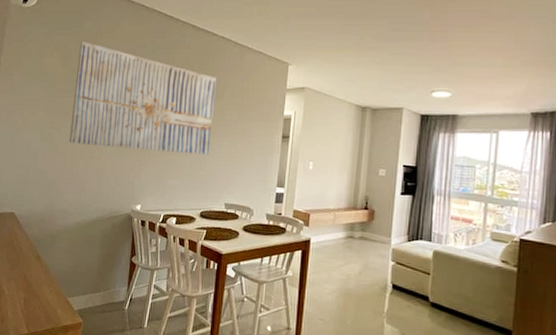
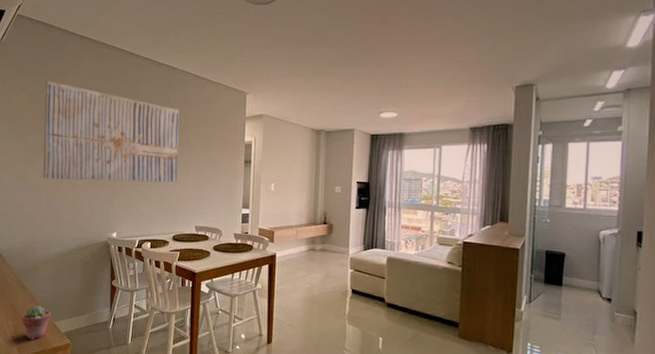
potted succulent: none [34,278,65,316] -> present [22,305,51,341]

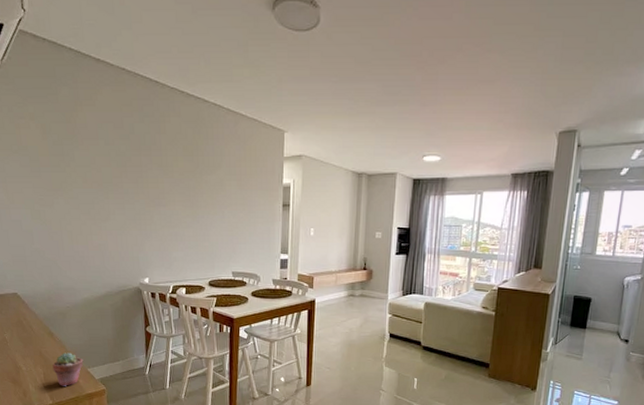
wall art: present [43,80,179,183] -> none [58,109,213,226]

